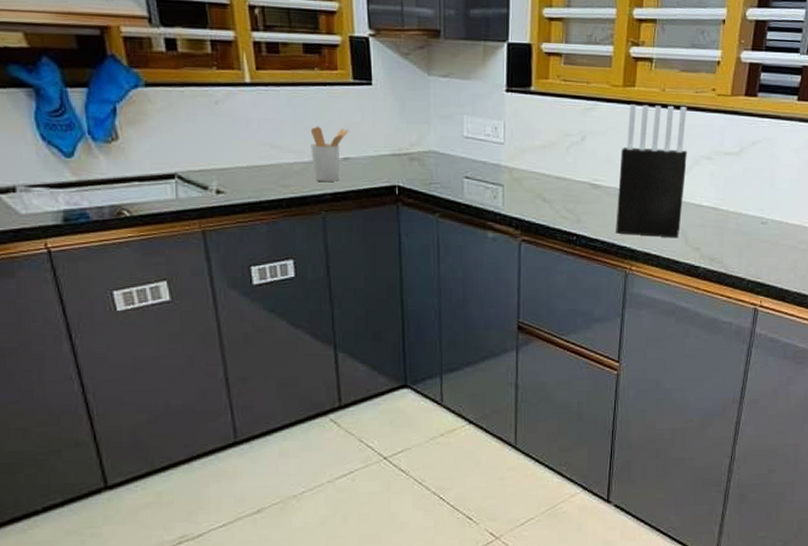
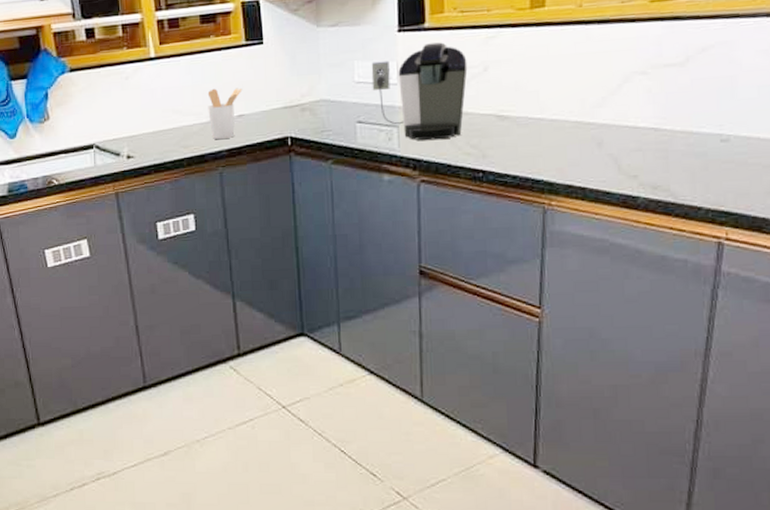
coffee maker: none [480,107,567,202] -> present [371,42,468,141]
knife block: present [616,105,687,238] -> none [529,20,615,167]

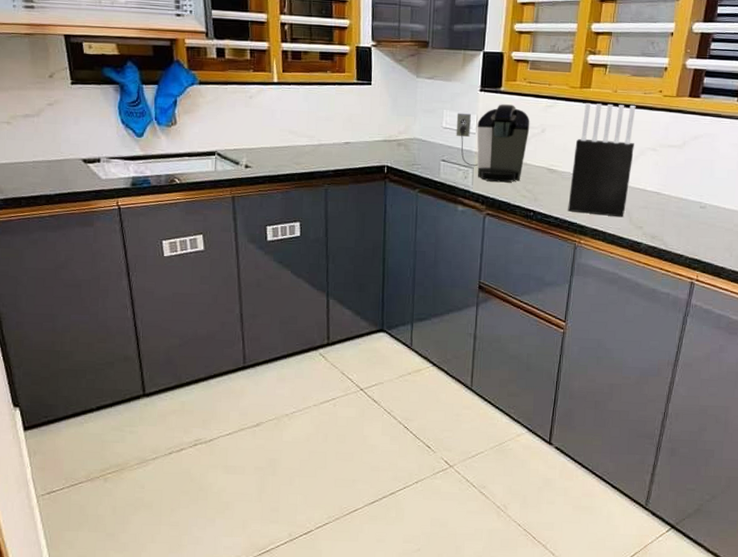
utensil holder: present [207,88,243,140] -> none [320,117,351,161]
knife block: none [529,20,615,167] -> present [568,103,636,218]

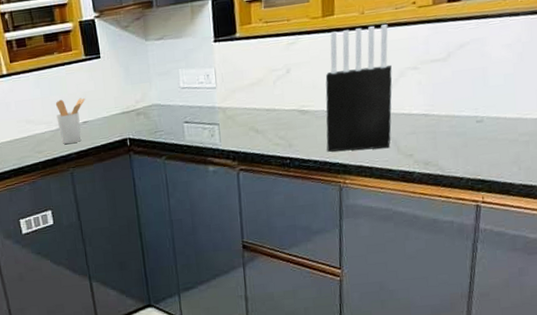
utensil holder: none [320,117,351,161] -> present [55,98,85,145]
coffee maker: present [456,104,530,183] -> none [193,49,274,135]

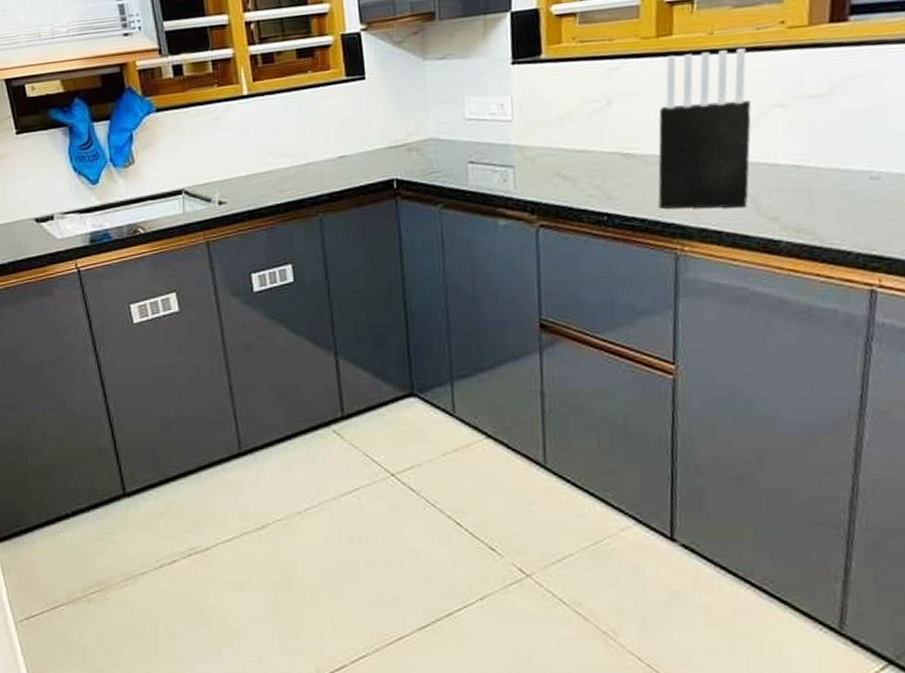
utensil holder: present [55,98,85,145] -> none [305,127,343,184]

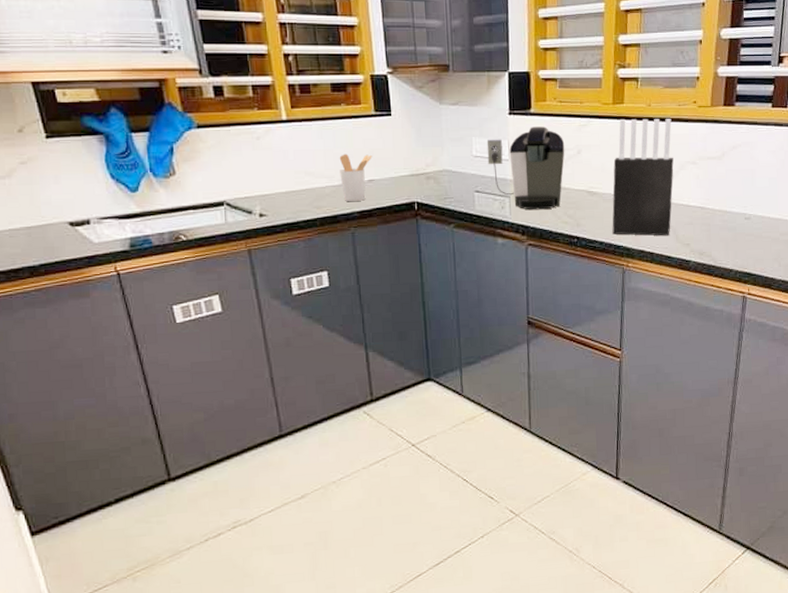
utensil holder: none [305,127,343,184] -> present [339,154,372,202]
coffee maker: none [483,75,589,182] -> present [486,126,565,210]

